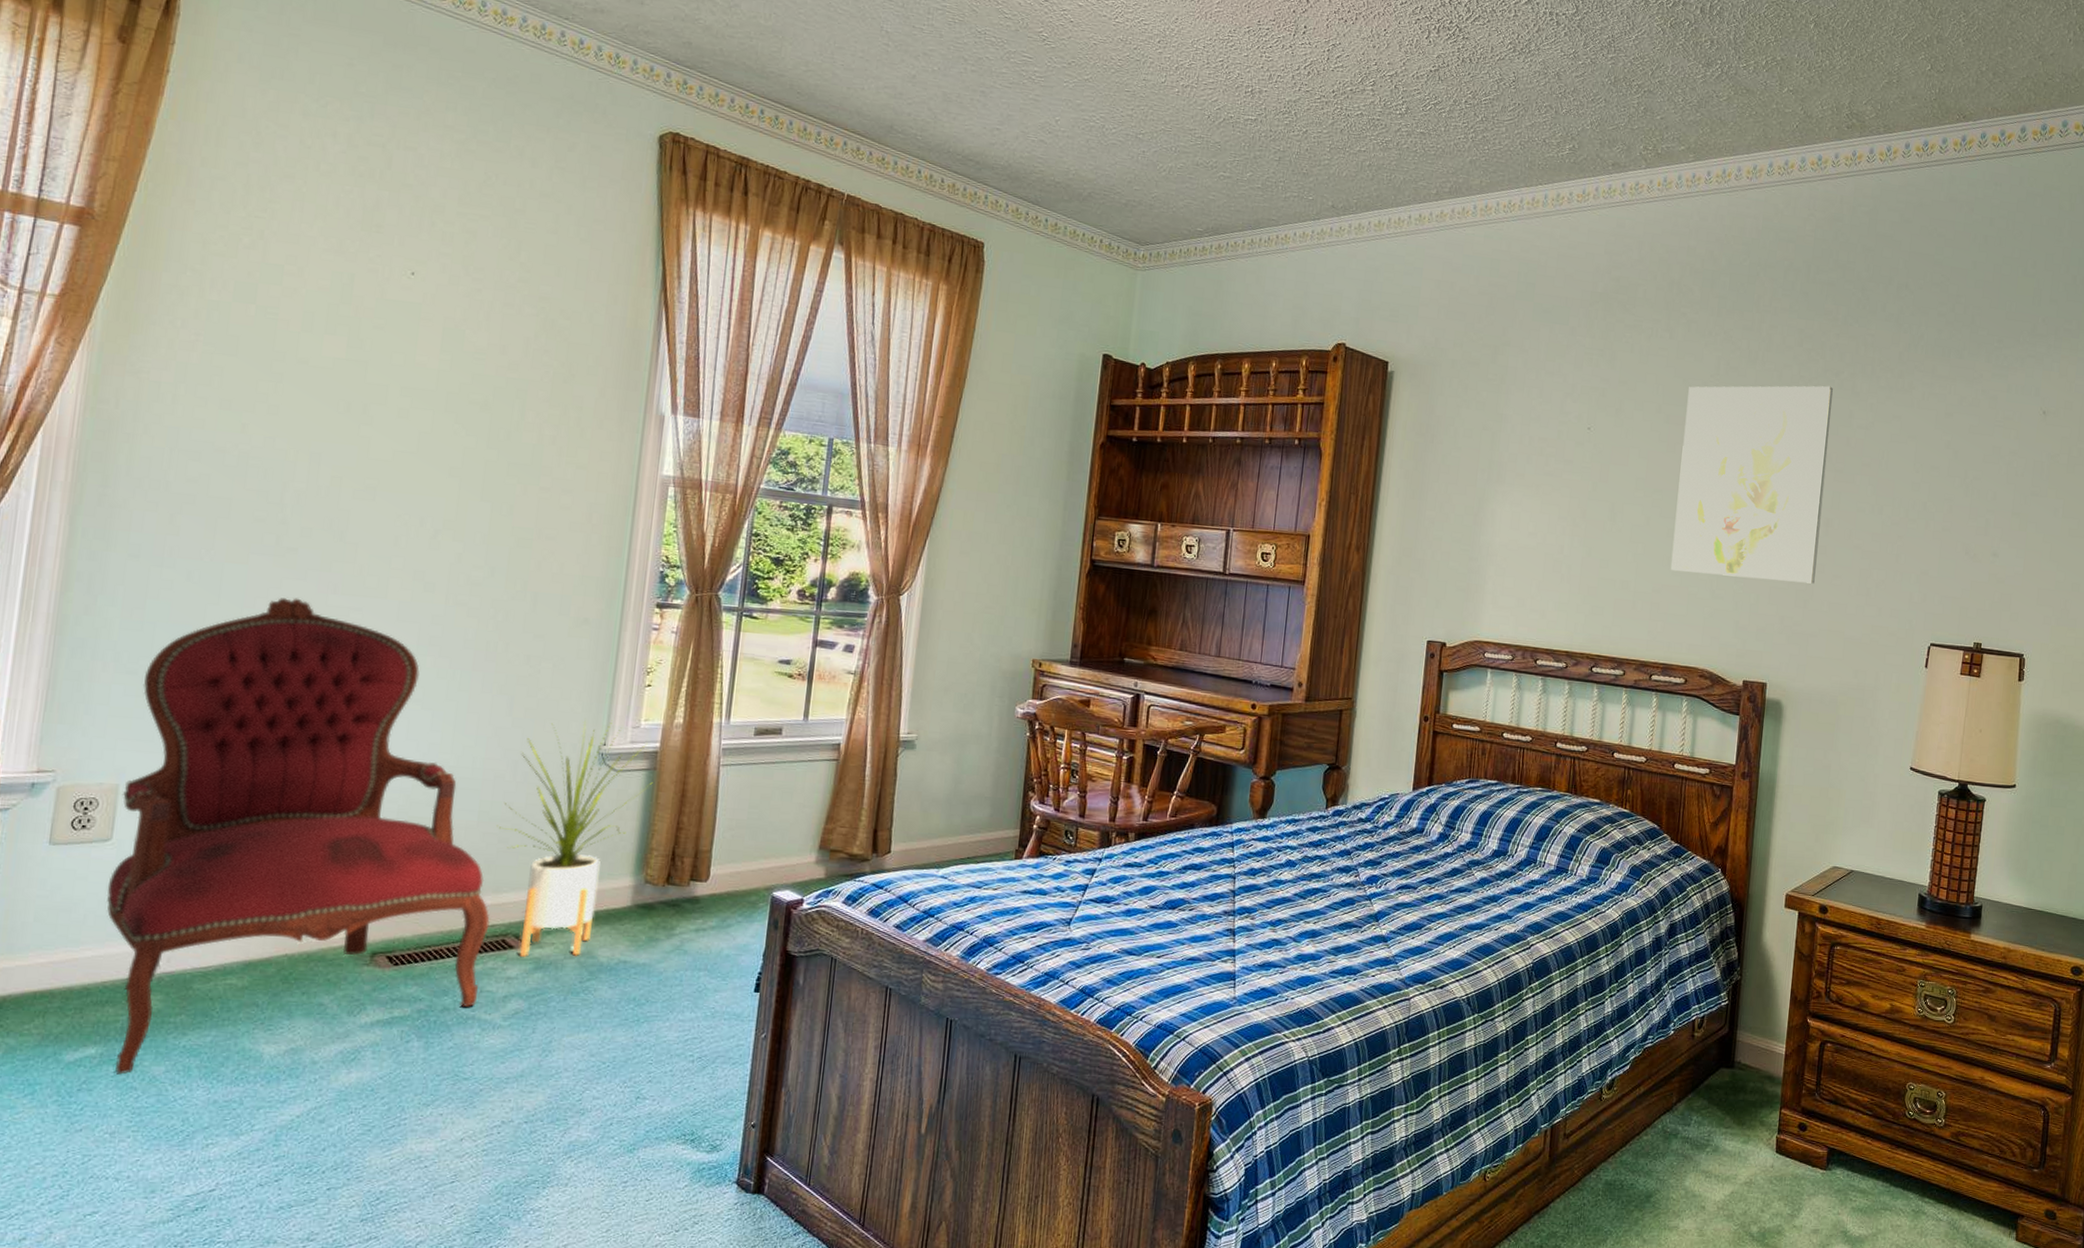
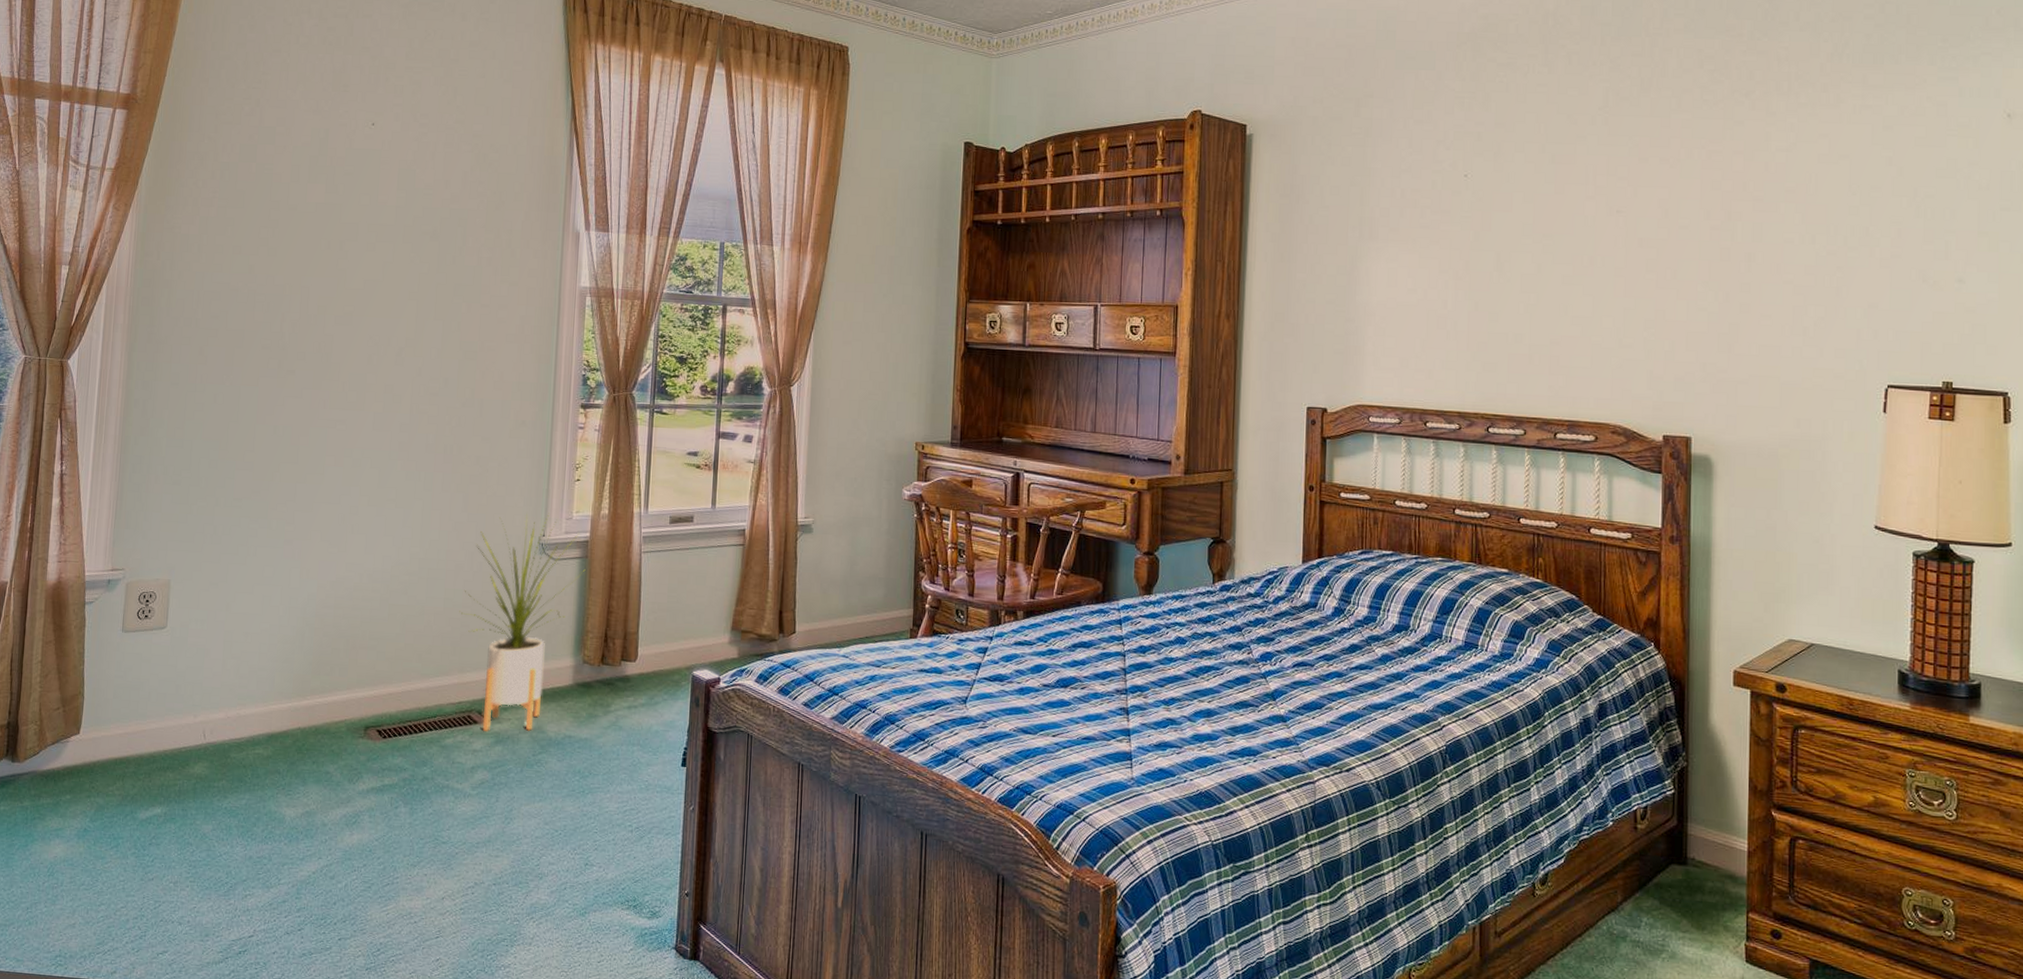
armchair: present [106,598,490,1075] -> none [164,413,457,832]
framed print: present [1670,385,1833,584] -> none [1568,108,1743,326]

